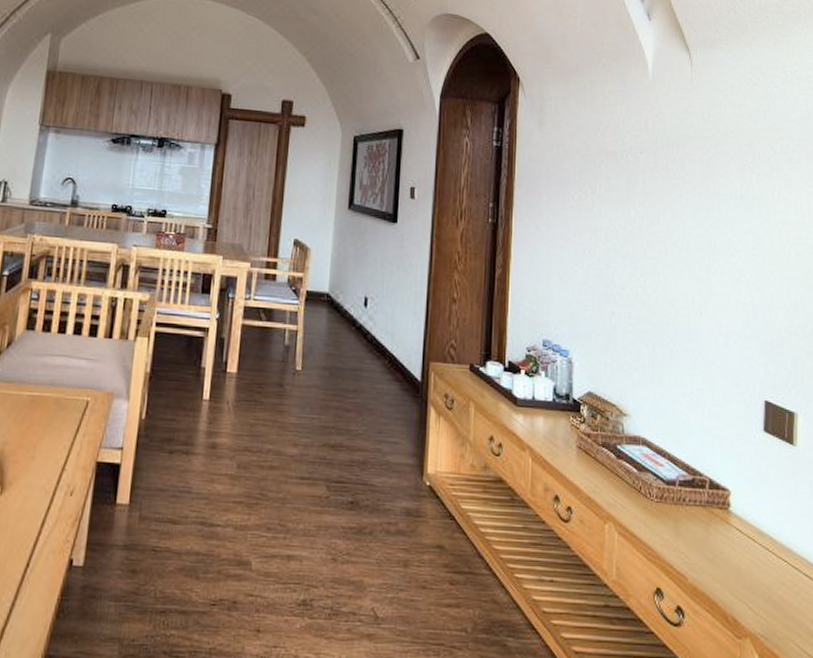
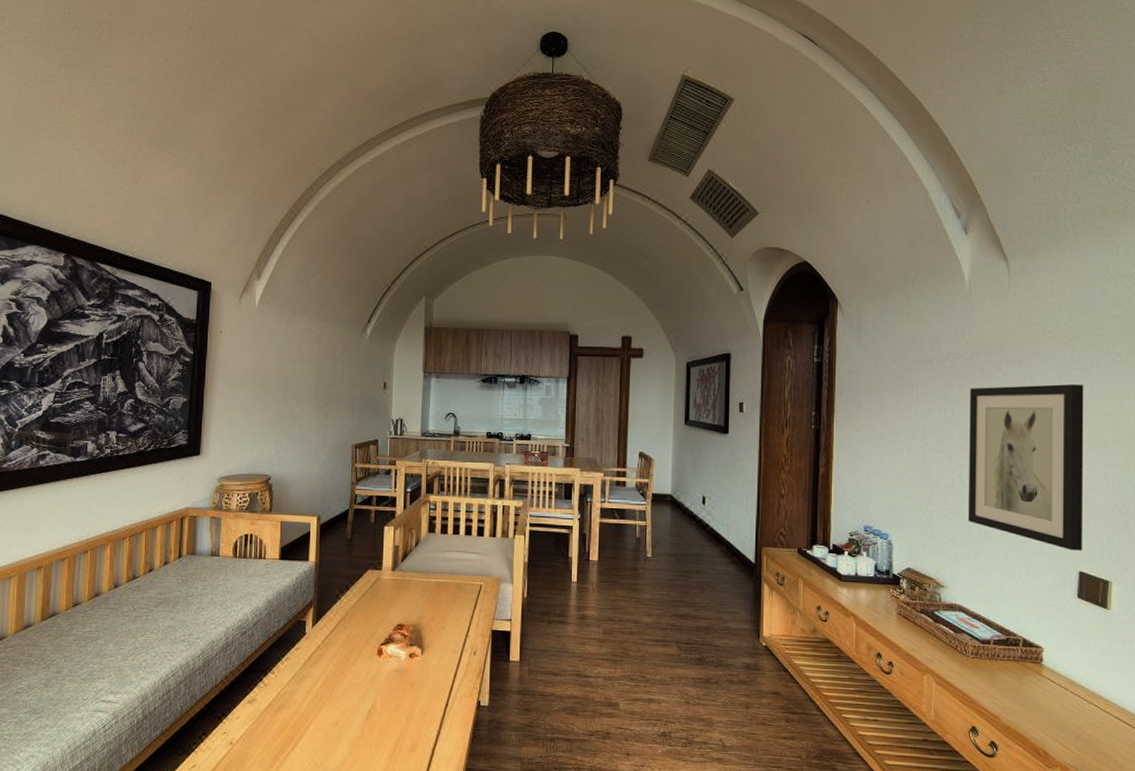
wall art: none [652,186,768,377] -> present [968,384,1084,551]

